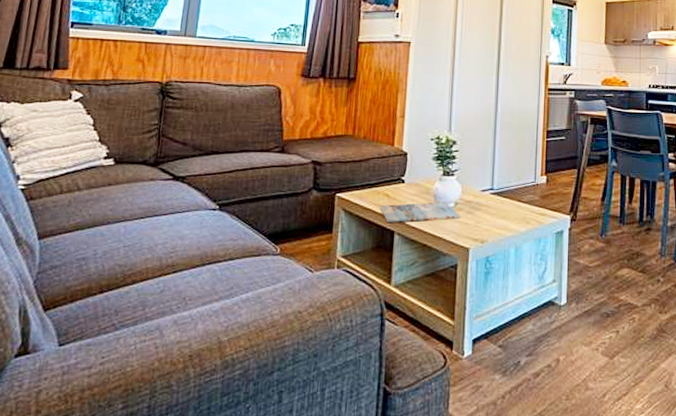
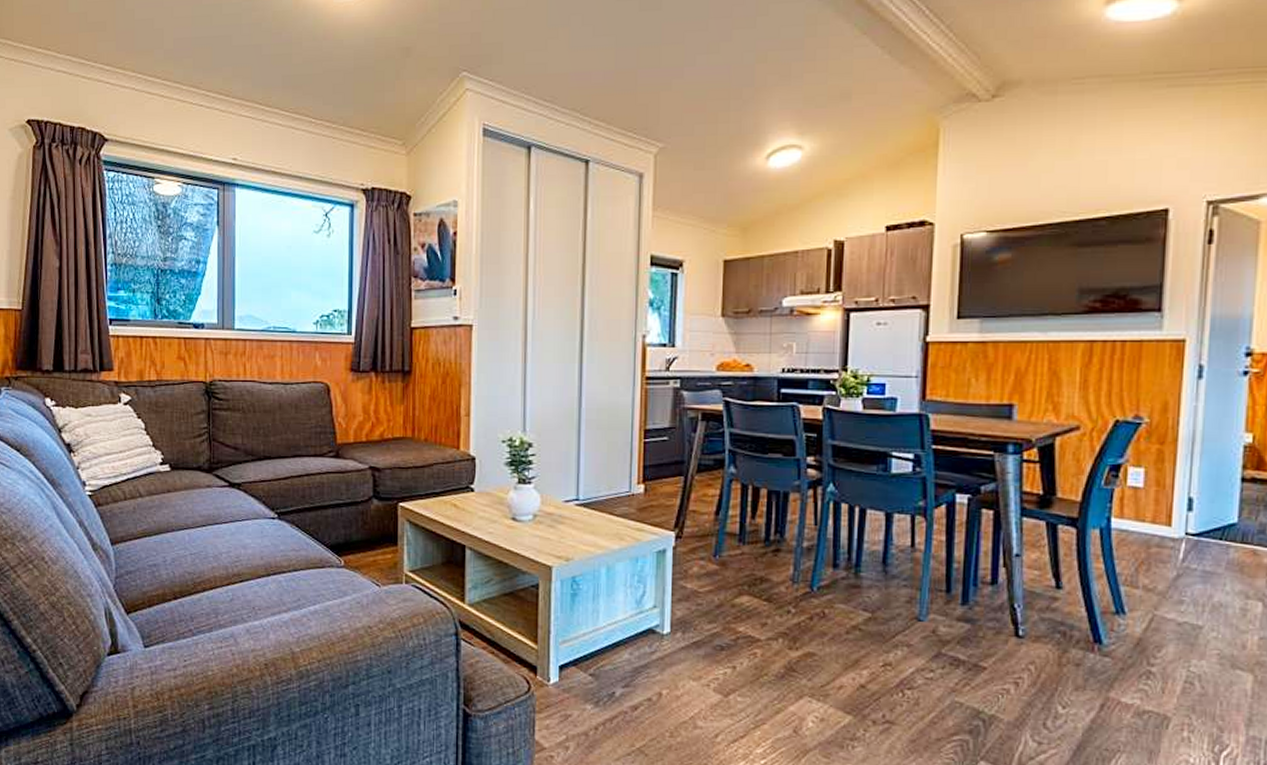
magazine: present [379,202,461,223] -> none [447,513,541,537]

